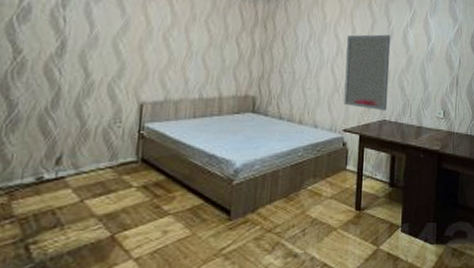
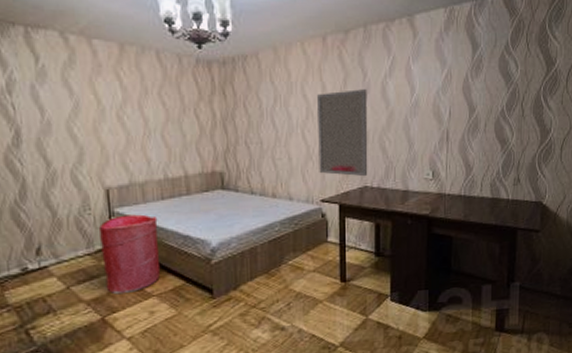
laundry hamper: none [122,130,187,211] -> present [98,214,161,295]

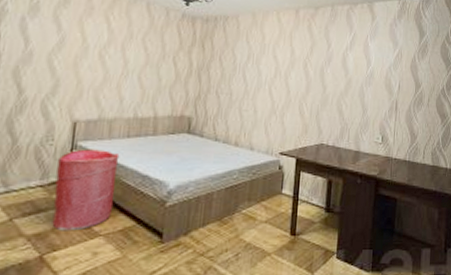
home mirror: present [317,89,368,177] -> none [281,56,330,135]

